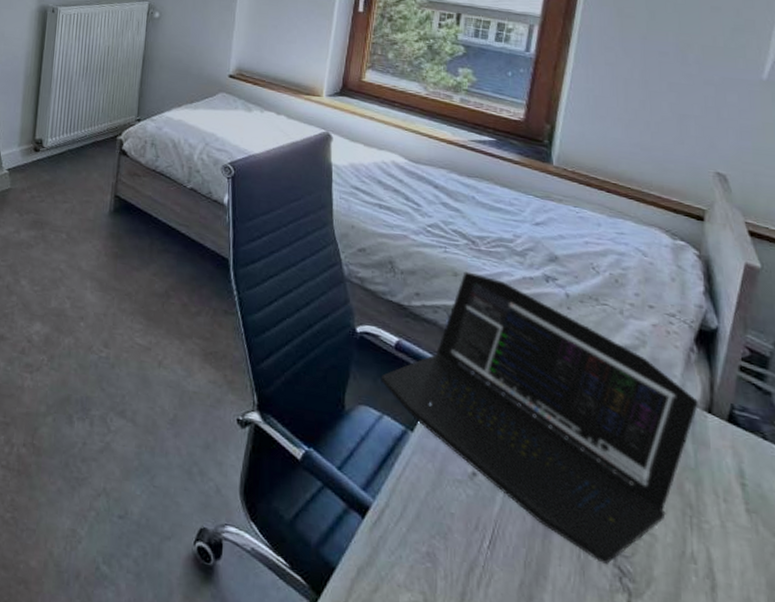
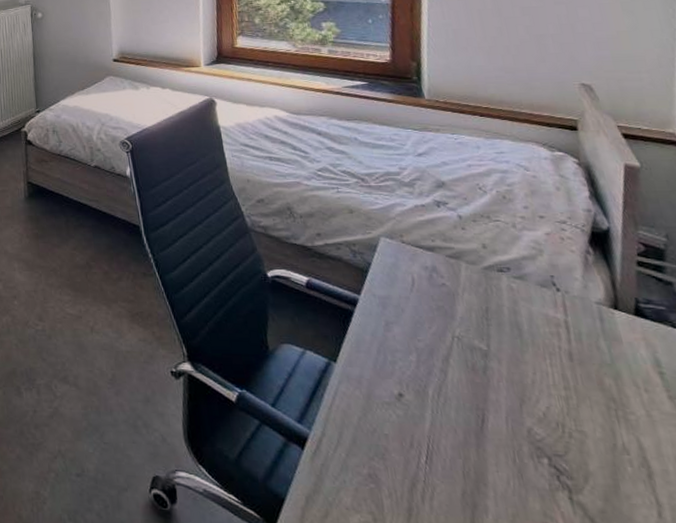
laptop: present [380,271,698,564] -> none [297,207,604,465]

